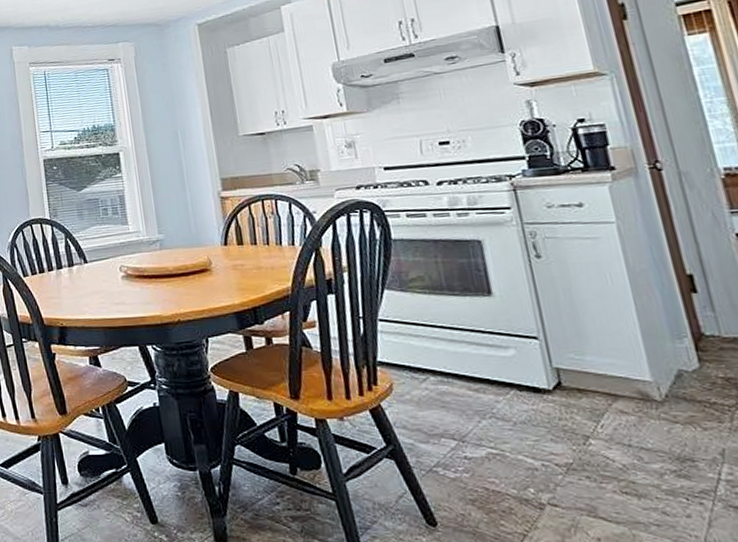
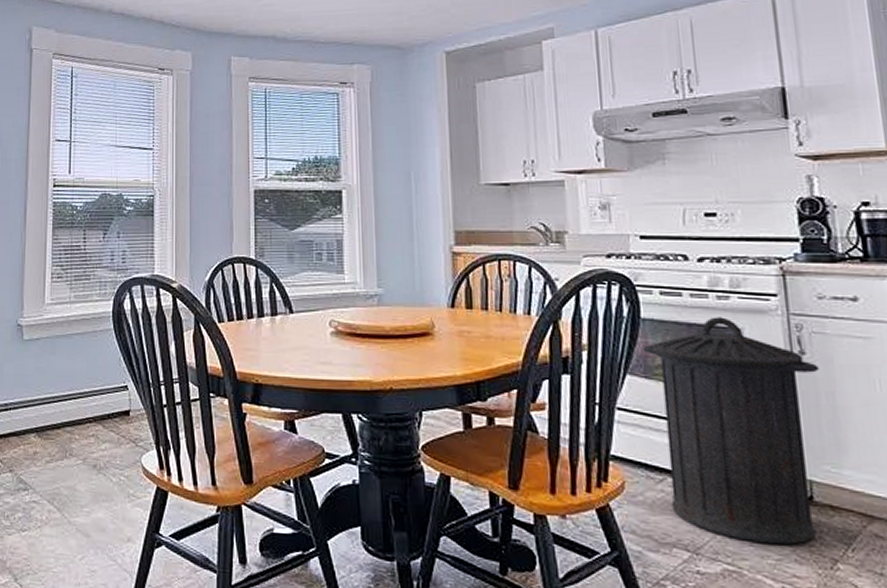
trash can: none [396,231,568,428] -> present [642,317,819,545]

